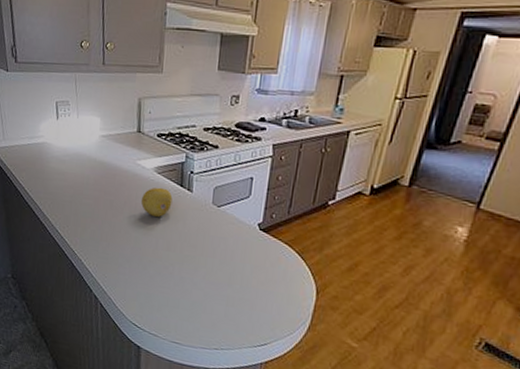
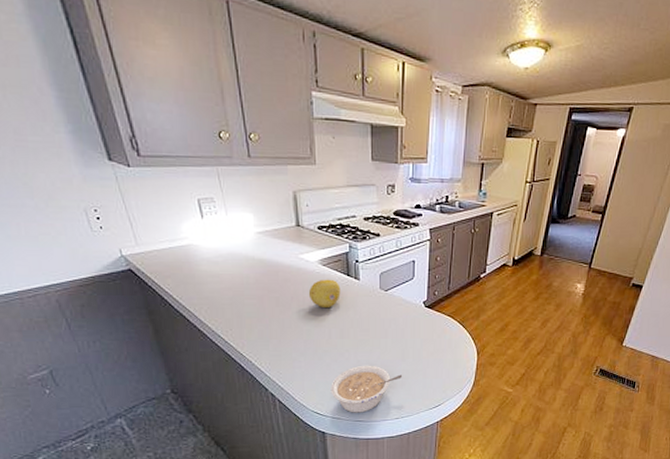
legume: none [150,283,227,335] -> present [331,365,403,413]

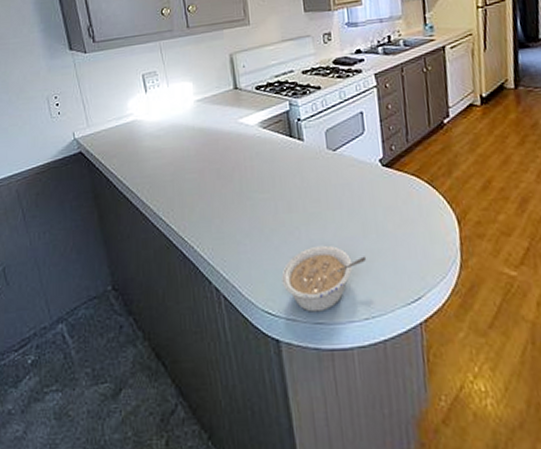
fruit: present [308,279,341,307] -> none [250,142,285,177]

